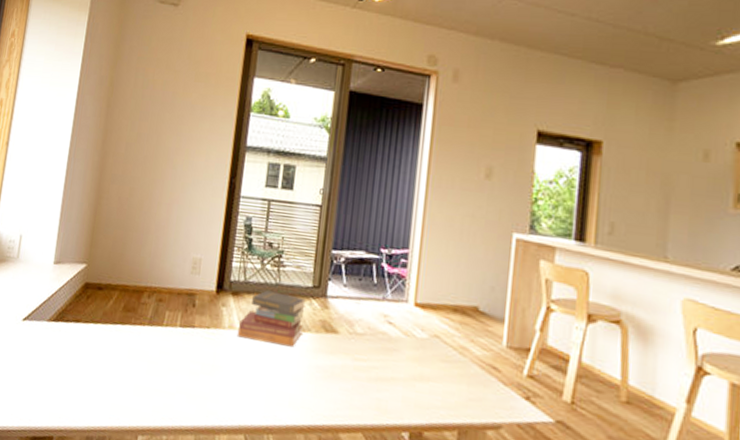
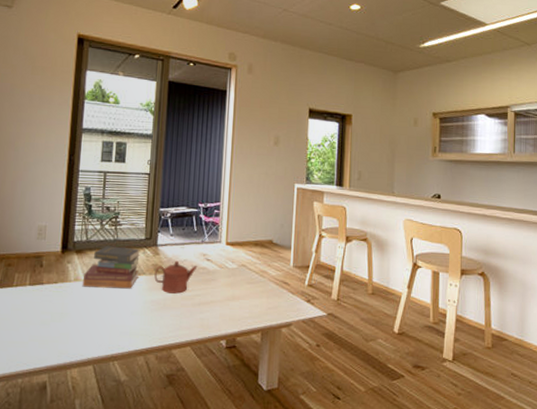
teapot: none [321,318,376,362] -> present [154,260,198,294]

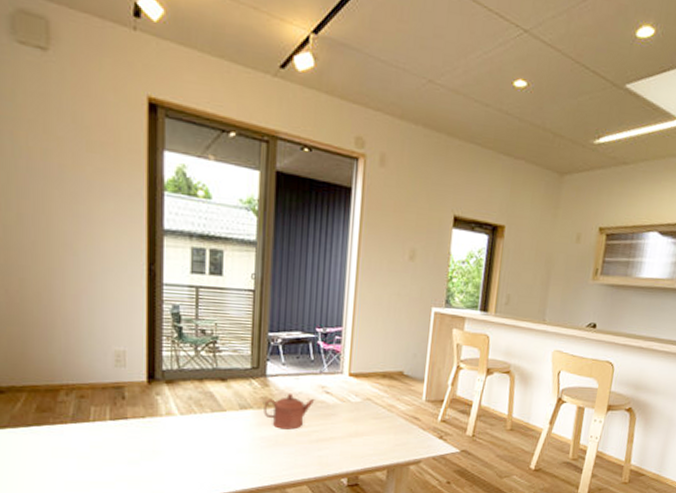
books: present [82,246,140,289] -> none [176,375,246,425]

